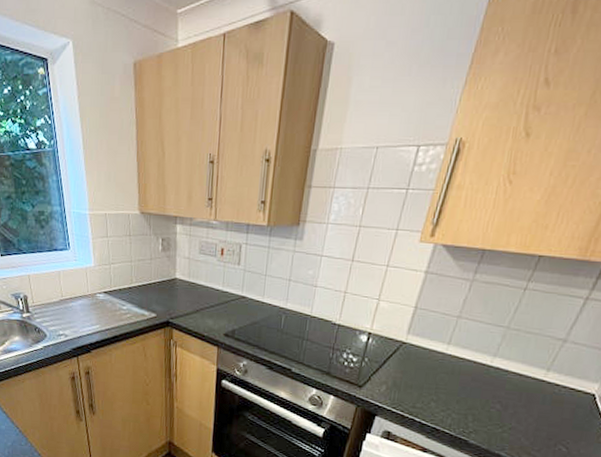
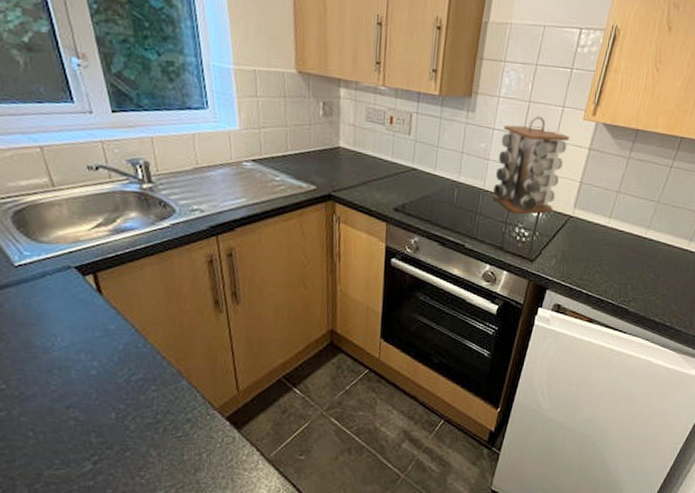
spice rack: none [319,240,403,341] -> present [492,115,569,215]

